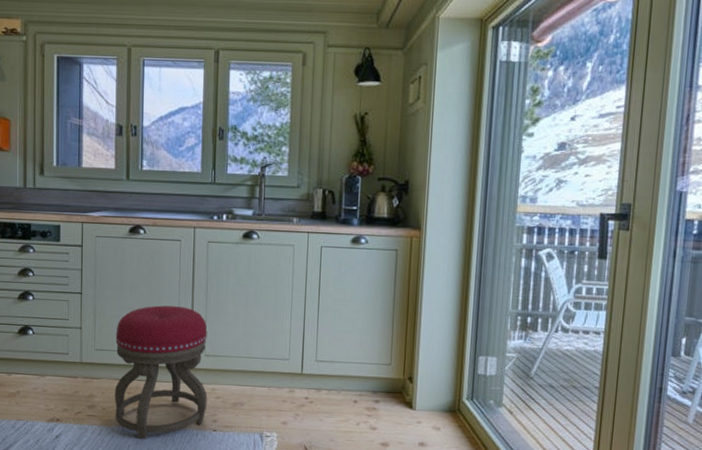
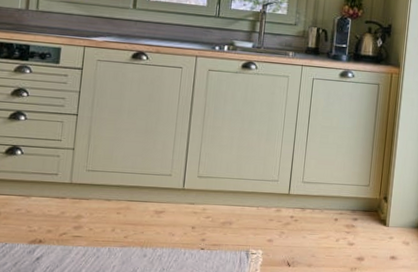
stool: present [114,305,208,440] -> none [102,128,202,260]

